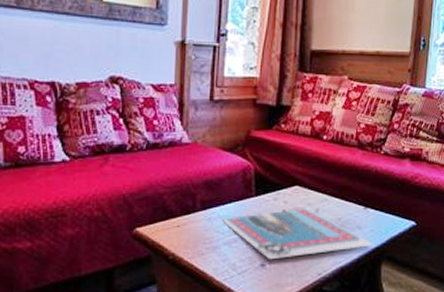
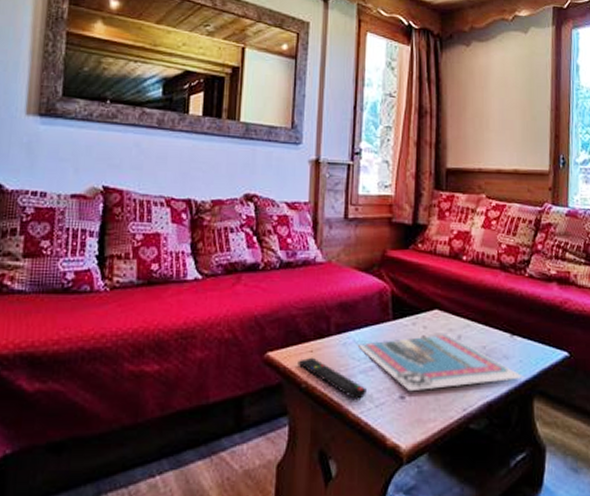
remote control: none [165,231,230,268] -> present [298,357,367,399]

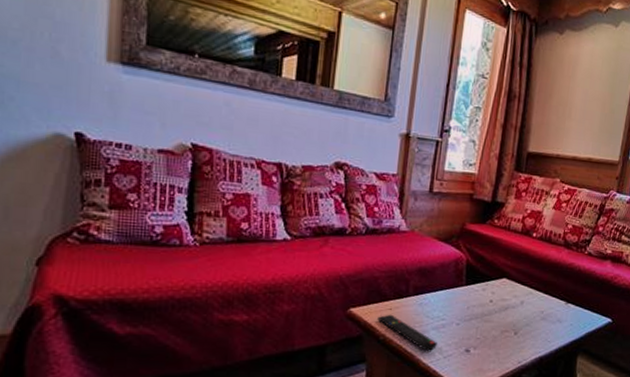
postcard: present [357,334,524,392] -> none [432,300,572,346]

